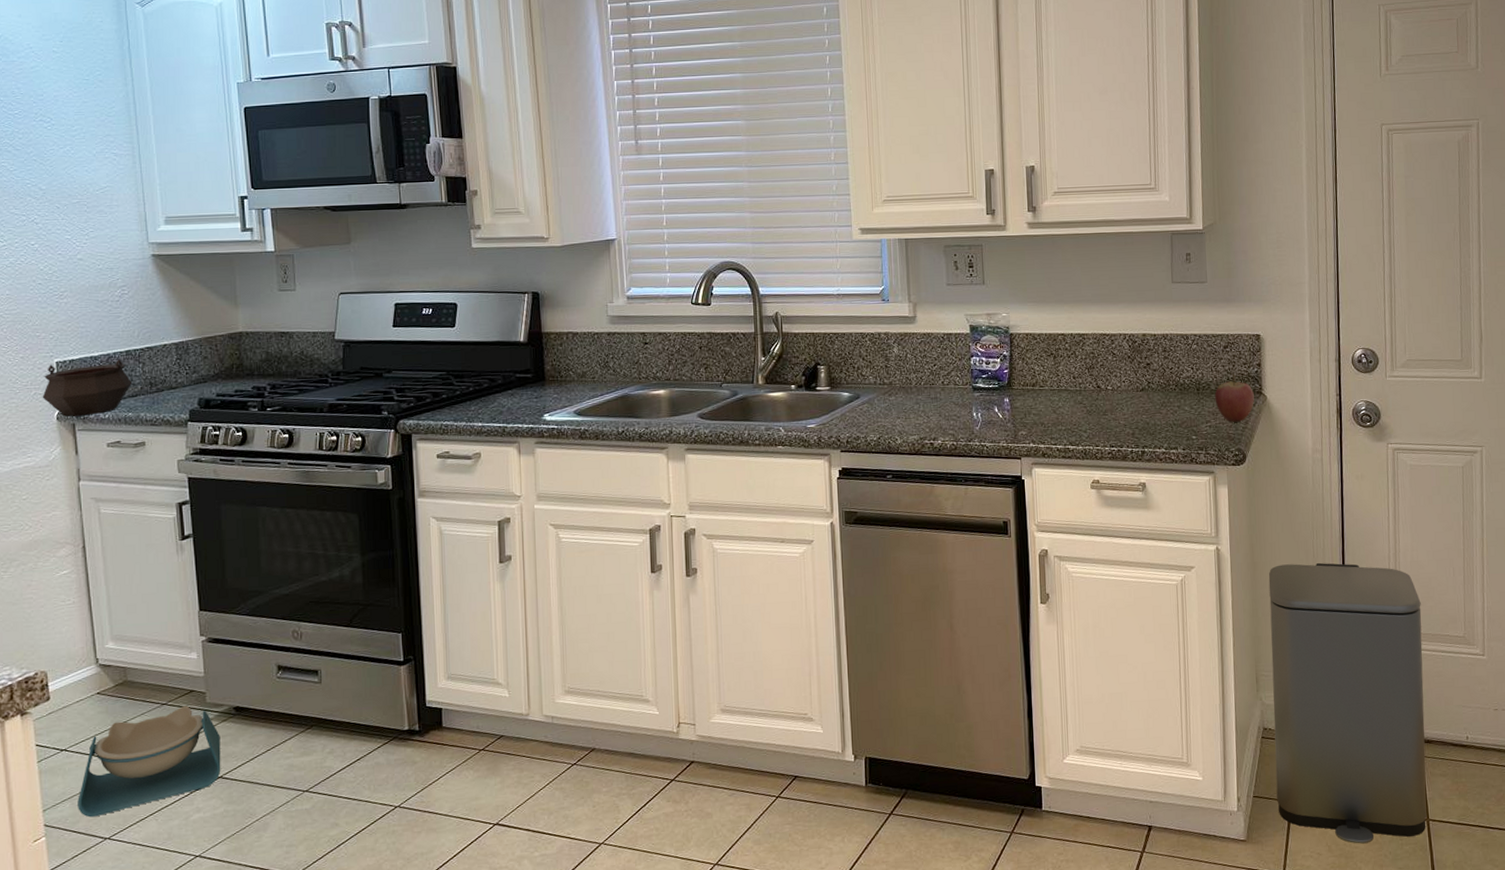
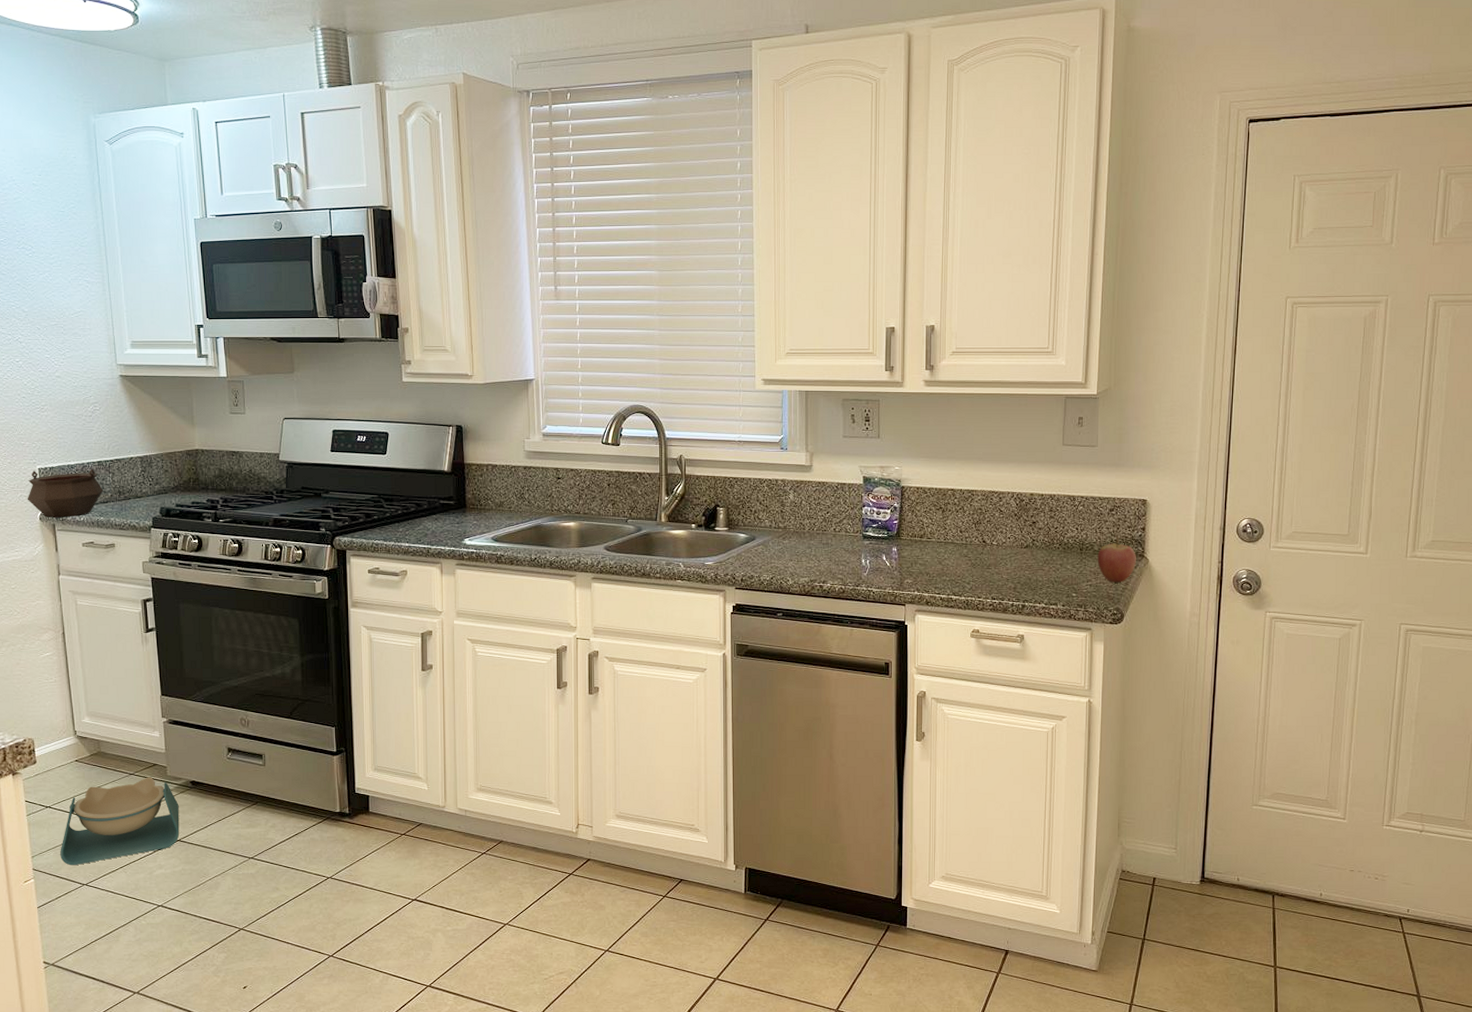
pedal bin: present [1268,562,1427,844] -> none [1130,720,1286,983]

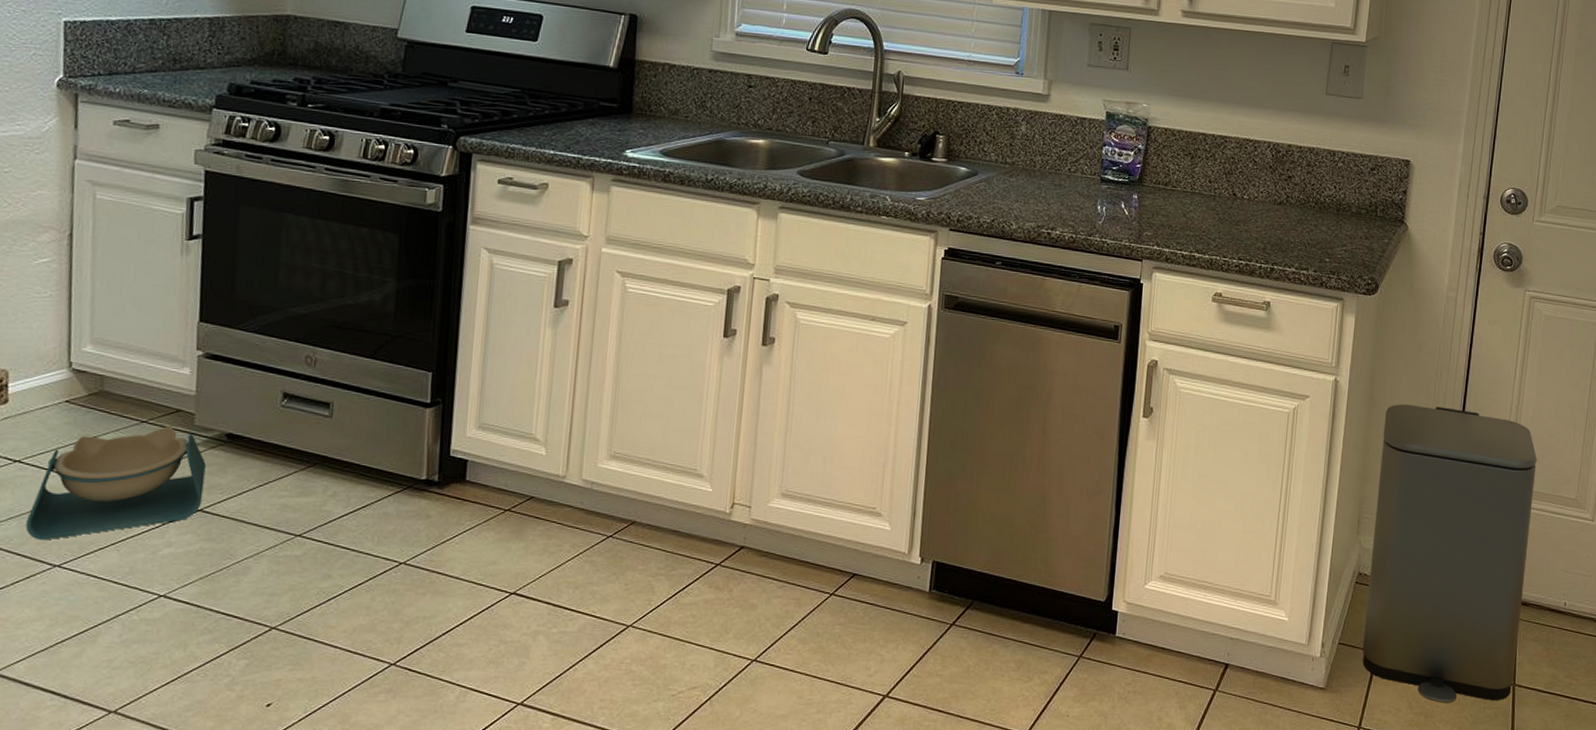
saucepan: present [27,468,104,519] -> none [42,23,153,87]
fruit: present [1097,535,1137,583] -> none [1354,197,1396,250]
pedal bin: none [1130,720,1286,983] -> present [1362,404,1537,703]

